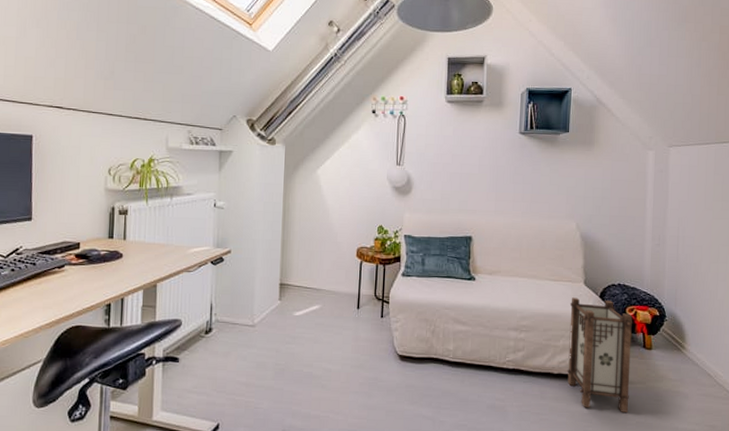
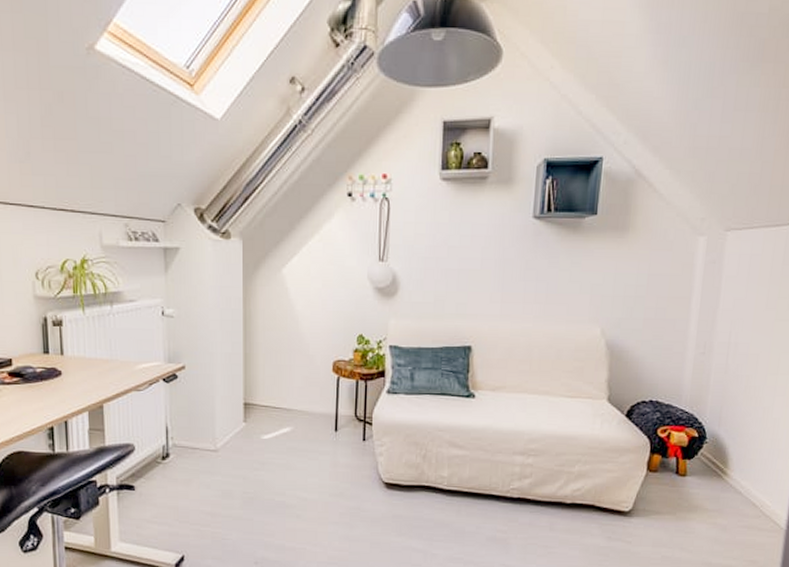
lantern: present [567,297,633,413] -> none [582,416,666,547]

